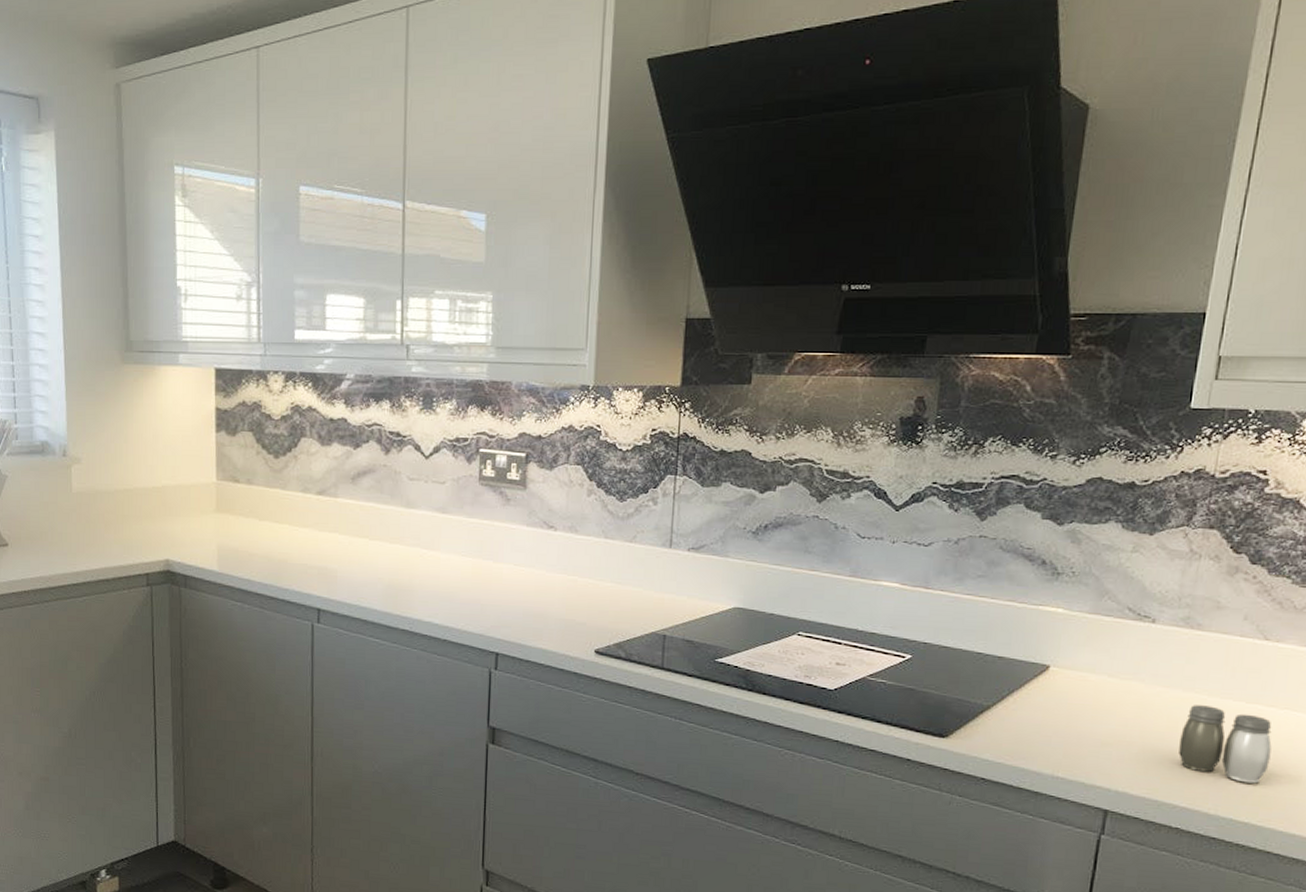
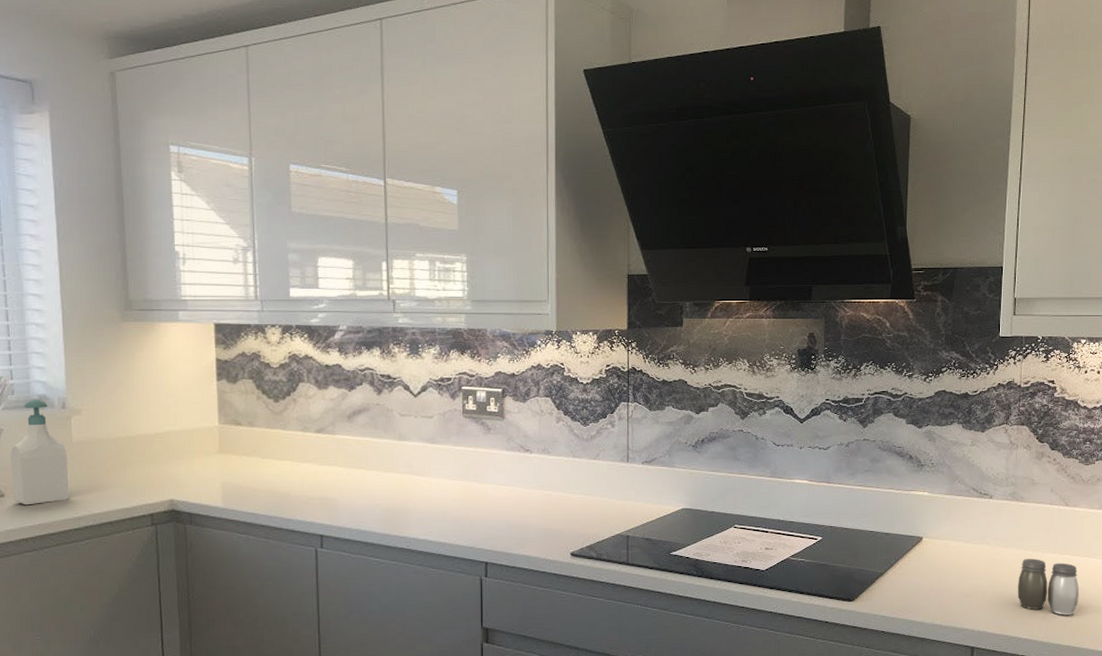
soap bottle: none [14,445,68,557] -> present [10,399,69,505]

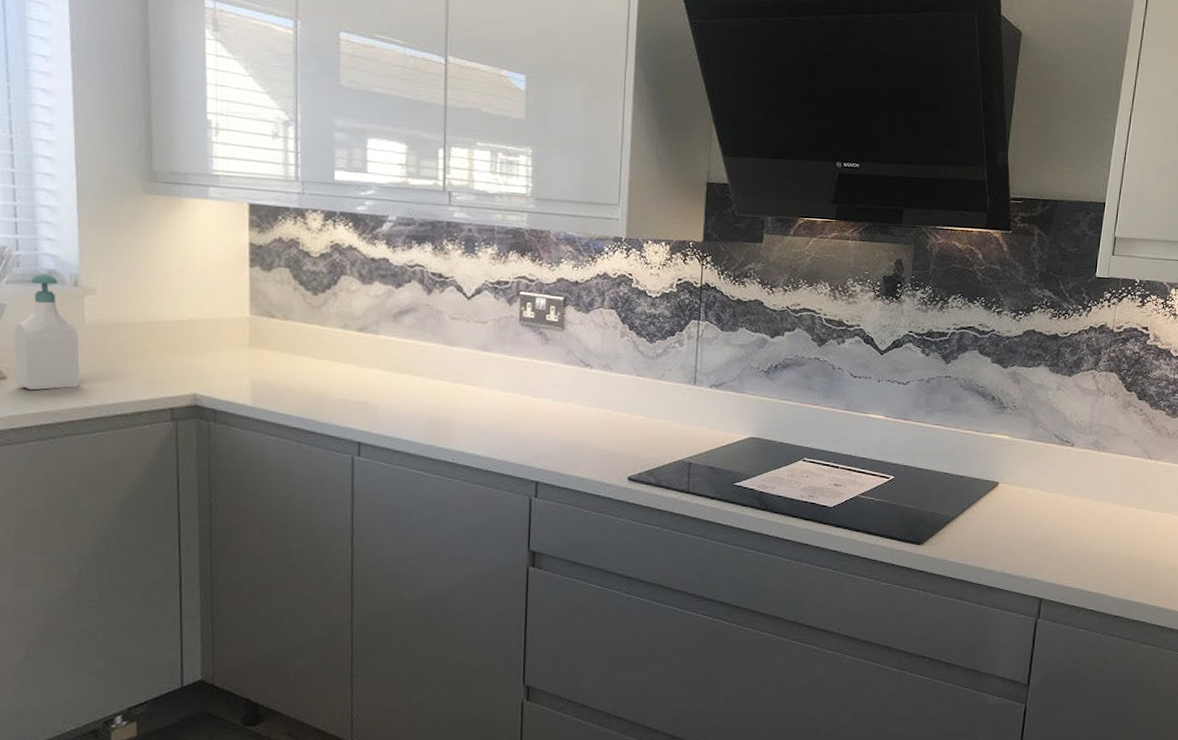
salt and pepper shaker: present [1018,559,1079,615] -> none [1091,511,1155,571]

